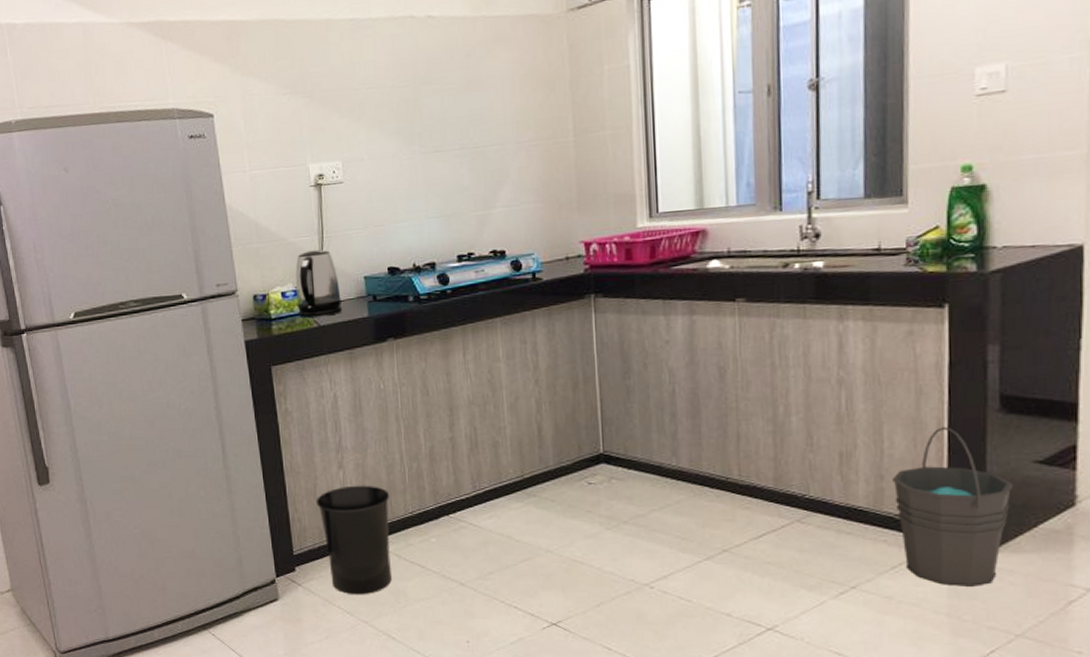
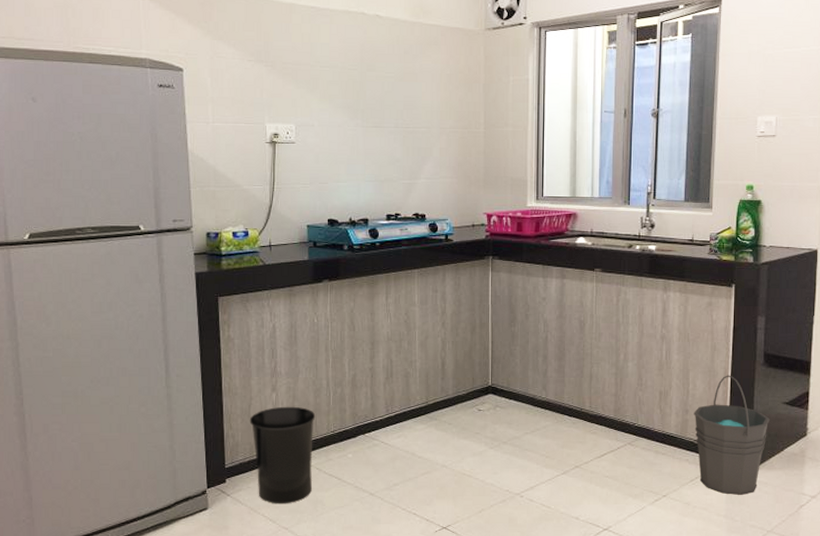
kettle: present [295,249,343,318] -> none [246,198,287,257]

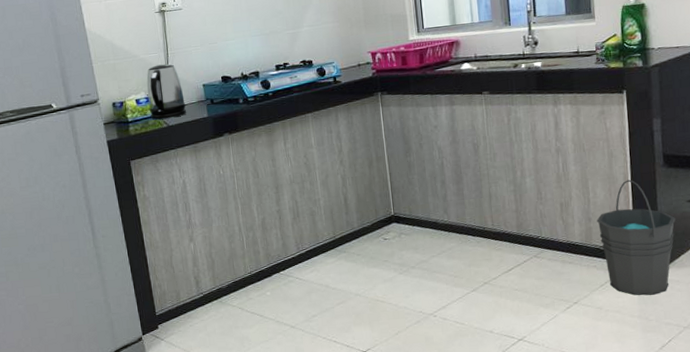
kettle: none [246,198,287,257] -> present [146,64,187,120]
waste bin: present [249,406,316,503] -> none [172,253,237,343]

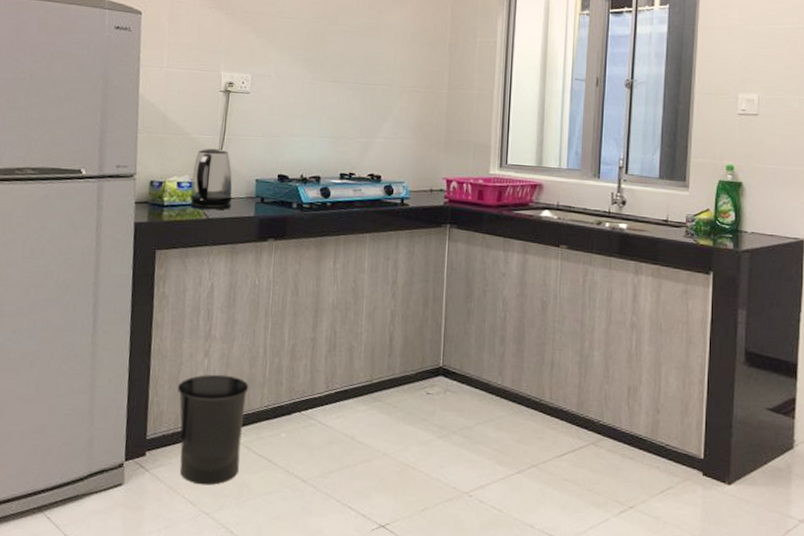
waste bin: none [172,253,237,343] -> present [177,374,249,485]
bucket: present [597,179,675,296] -> none [666,372,751,513]

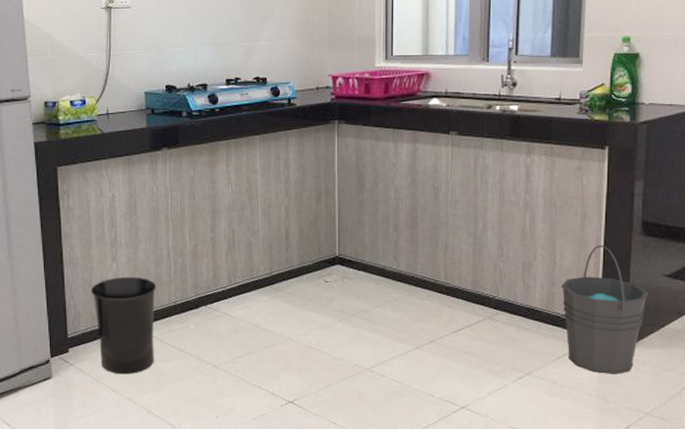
kettle: present [190,148,233,211] -> none [83,65,124,125]
bucket: none [666,372,751,513] -> present [561,245,648,374]

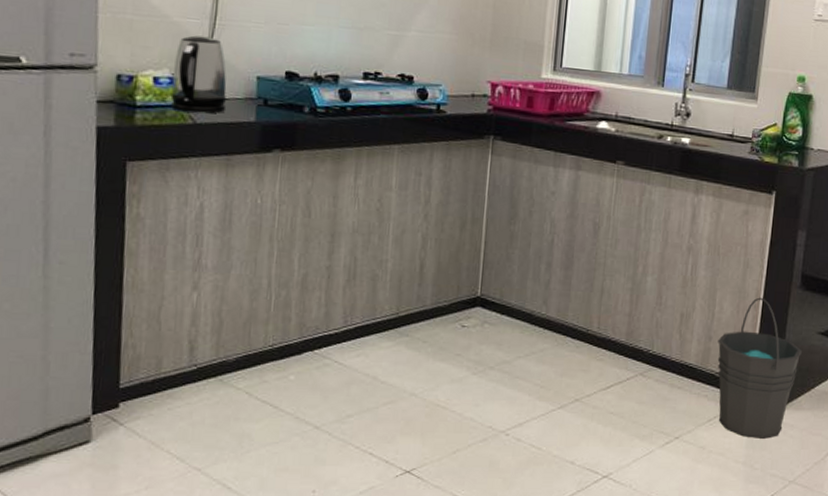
kettle: none [83,65,124,125] -> present [170,35,227,114]
waste bin: present [90,276,157,374] -> none [158,310,250,437]

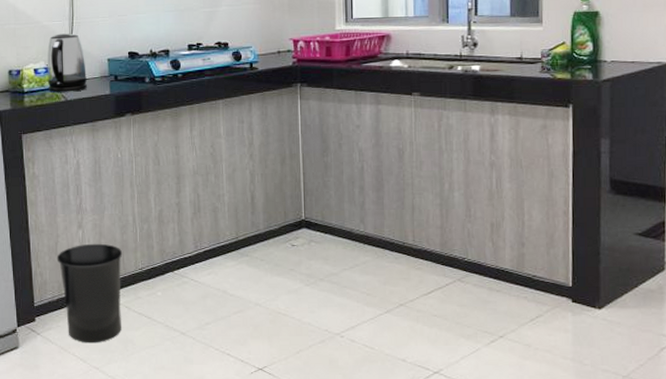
waste bin: none [158,310,250,437] -> present [56,243,123,342]
bucket: present [717,297,802,439] -> none [531,204,620,336]

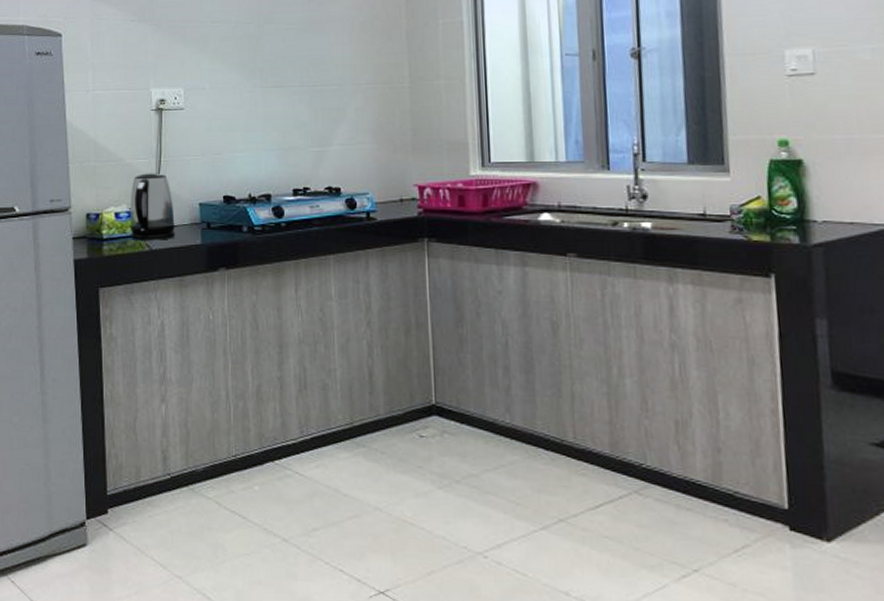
waste bin: present [56,243,123,342] -> none [135,421,213,545]

